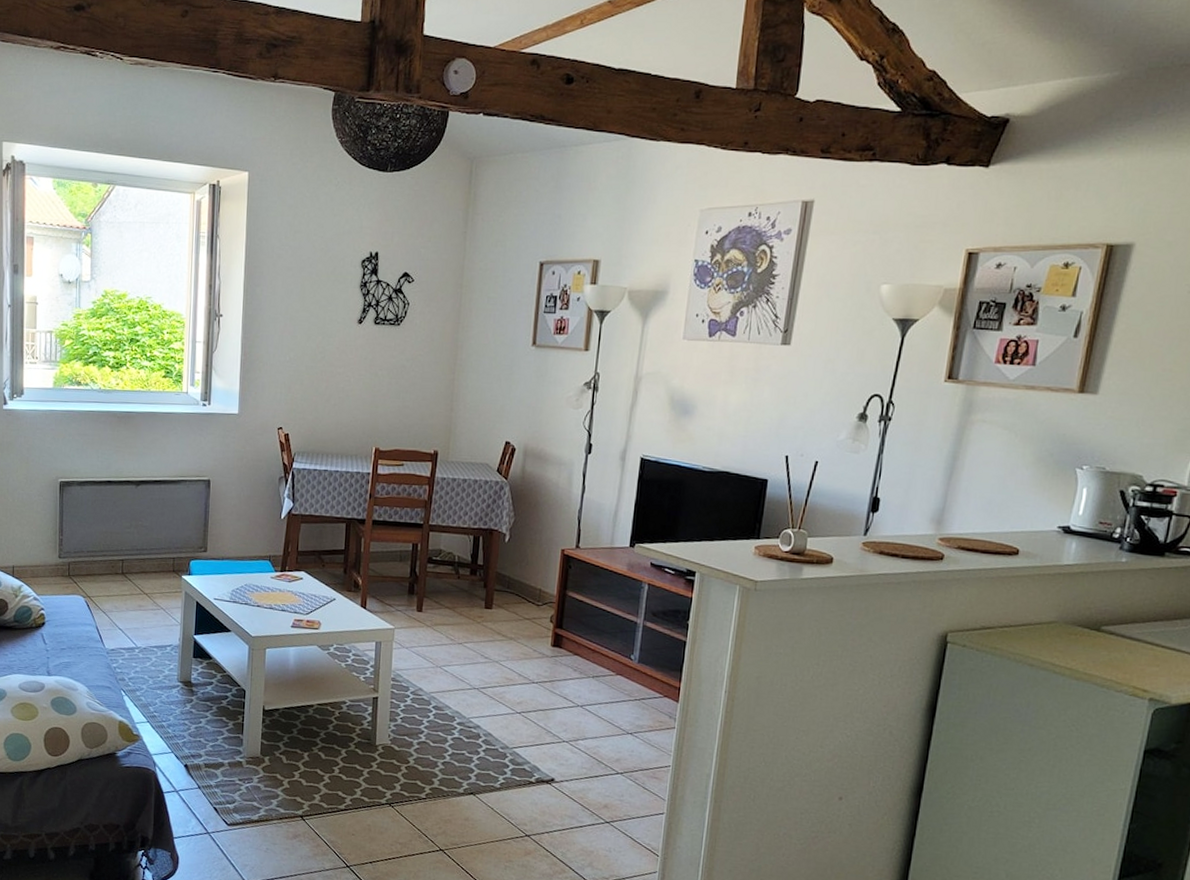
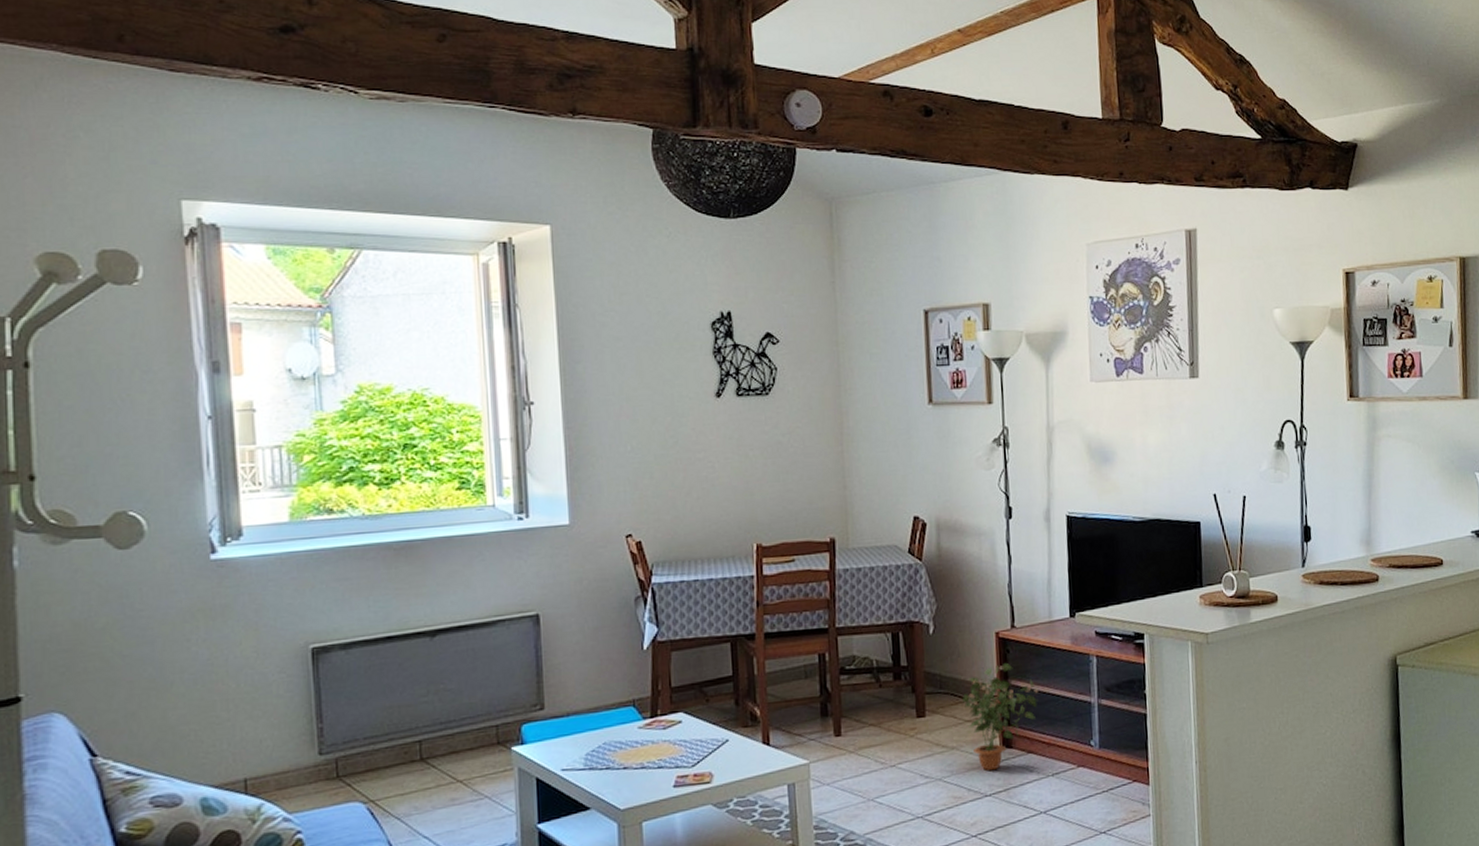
potted plant: none [525,576,591,664] -> present [963,662,1039,771]

